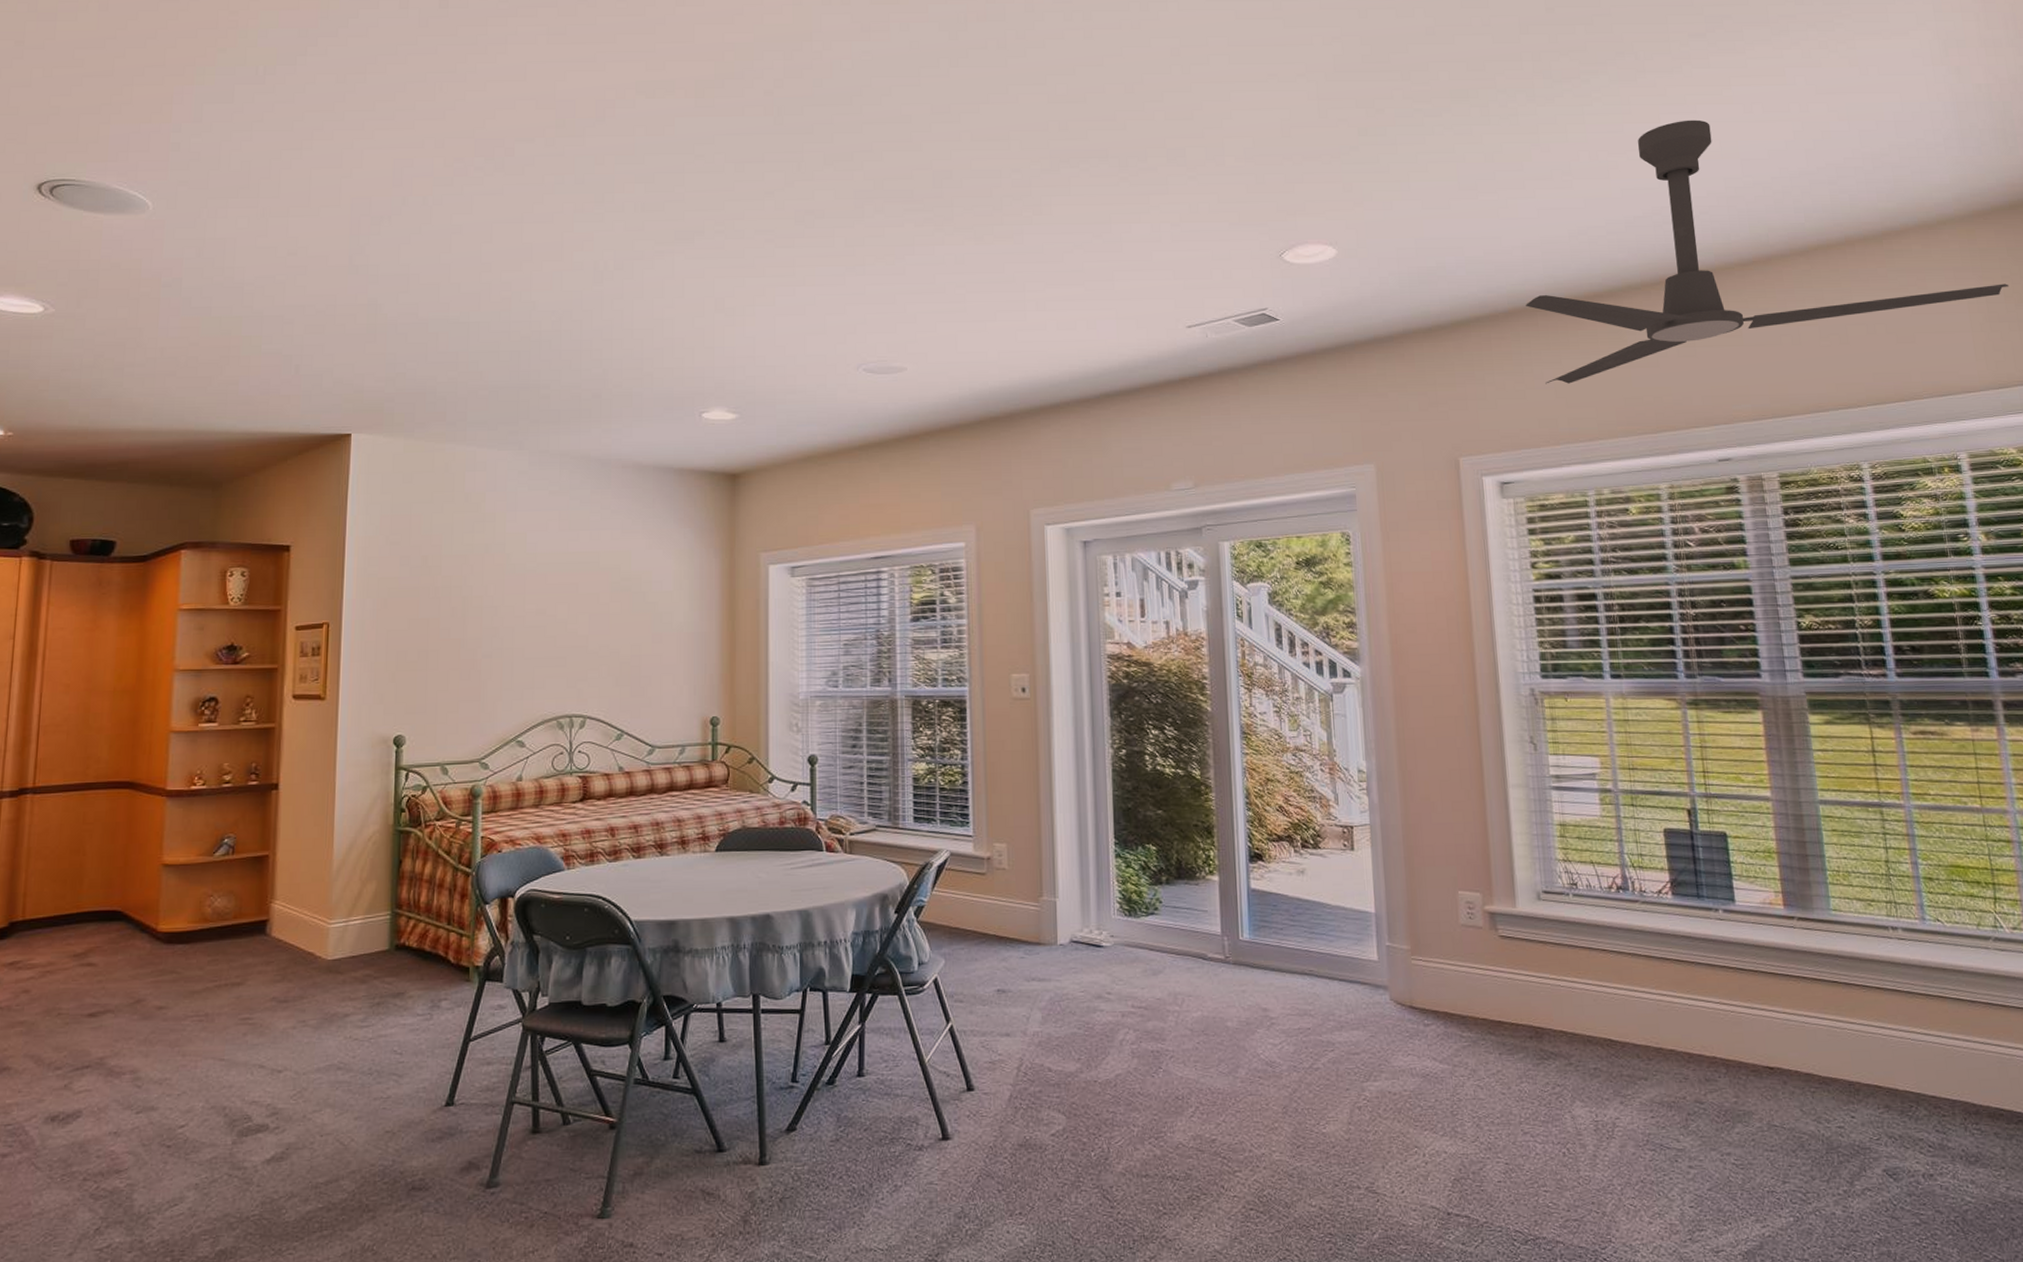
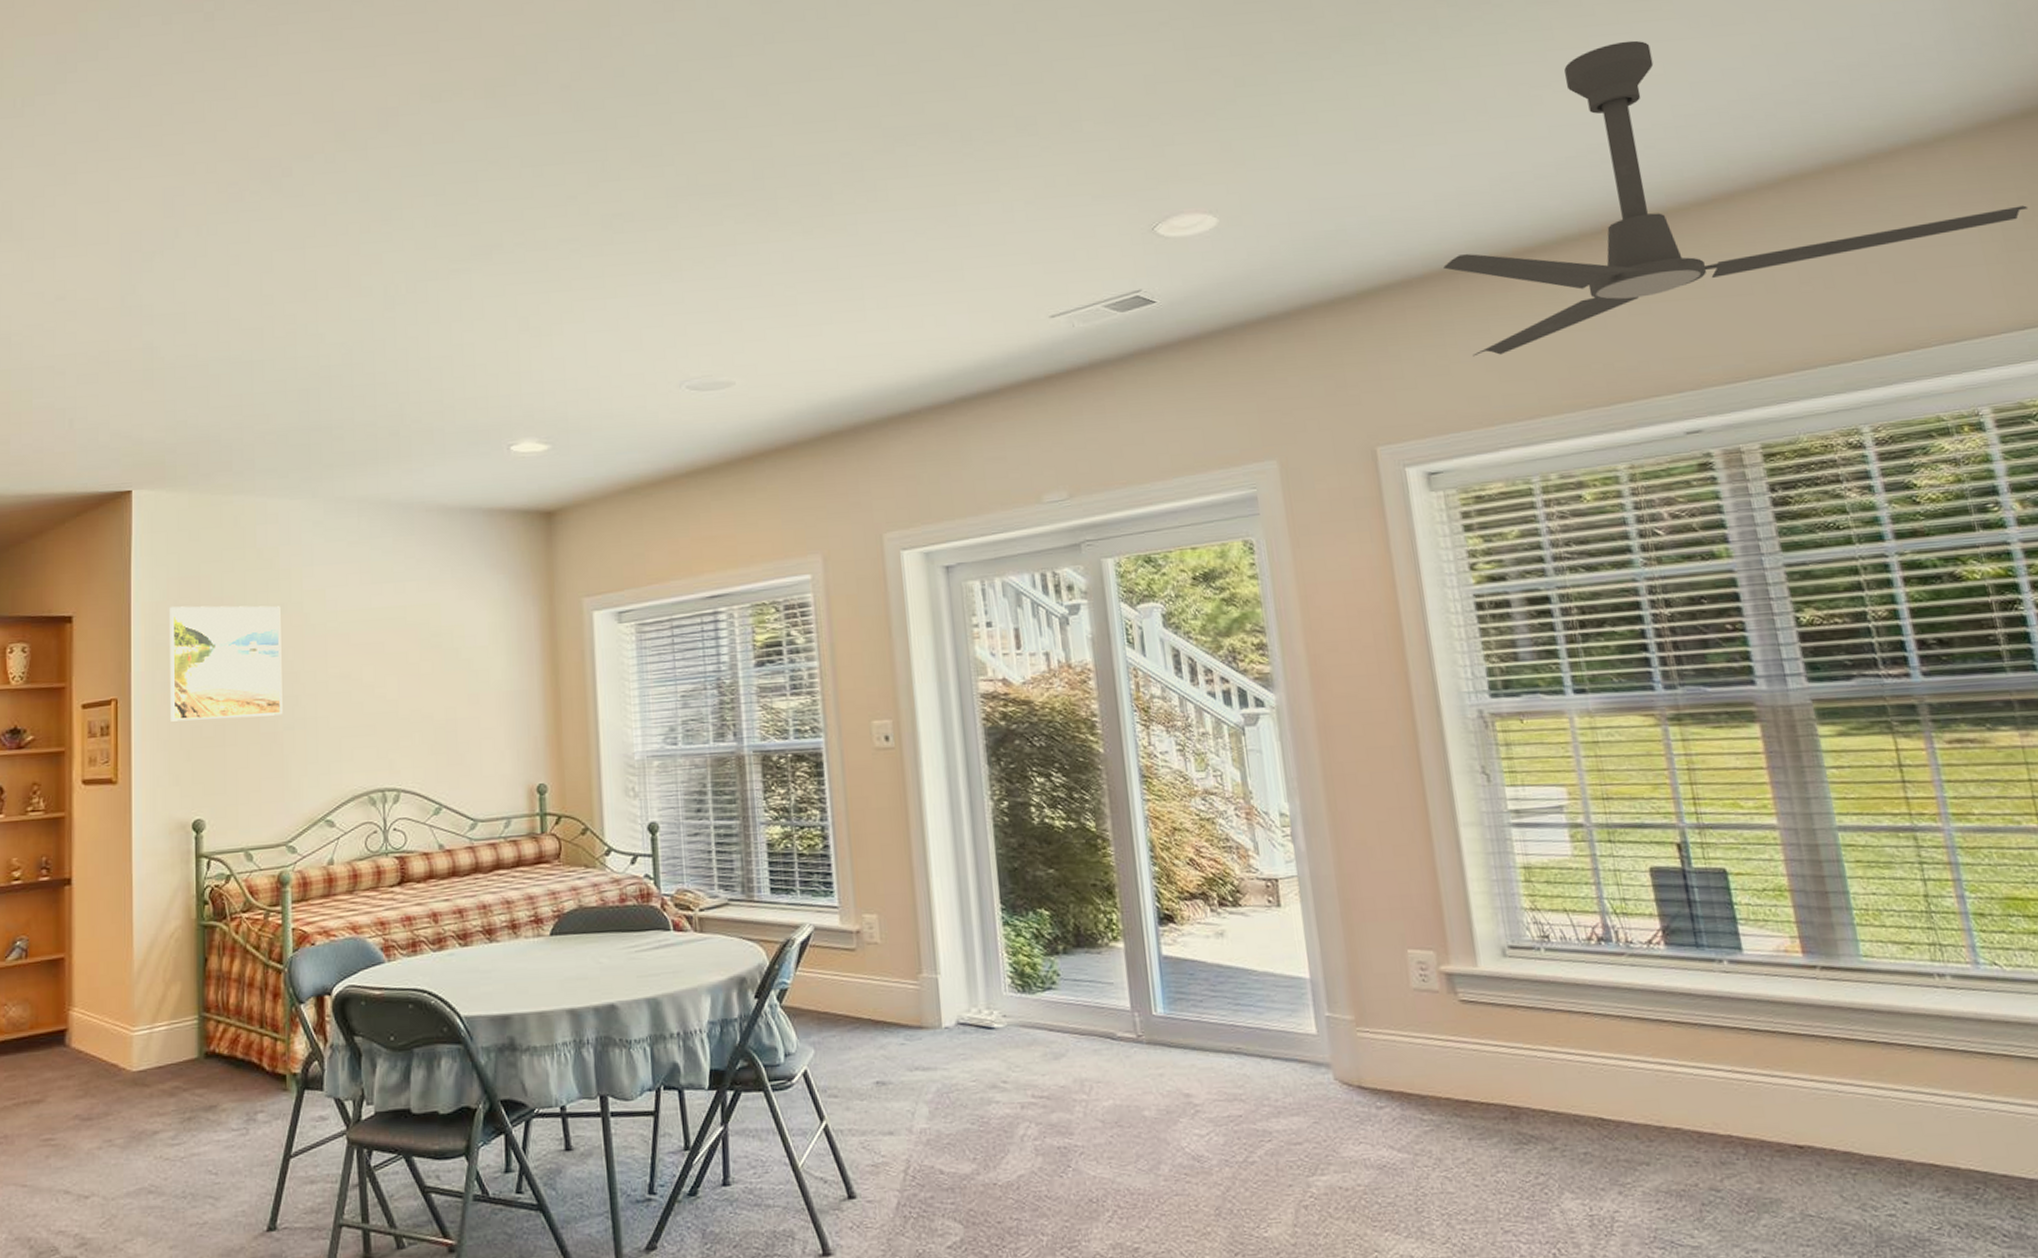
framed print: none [378,542,484,646] -> present [170,605,283,722]

